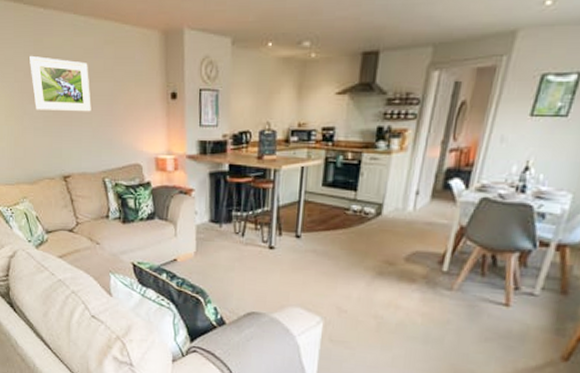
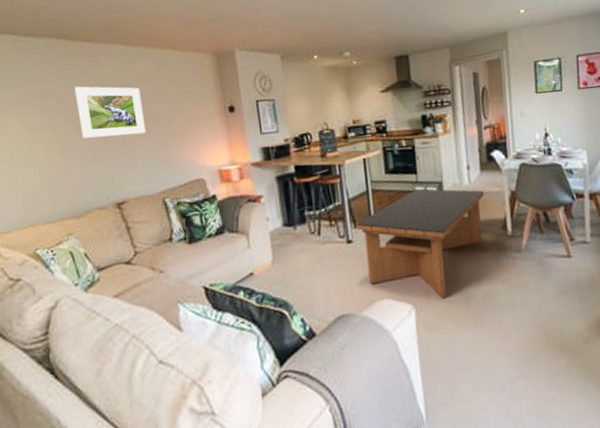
coffee table: none [281,207,429,317] -> present [356,188,485,298]

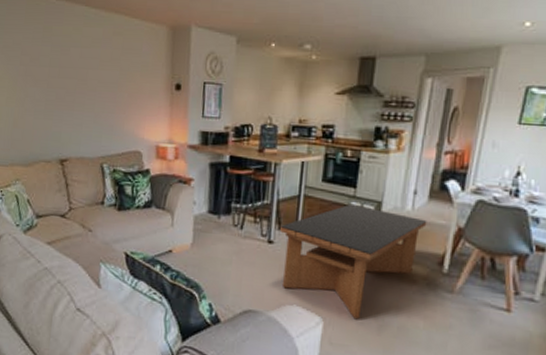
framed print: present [75,86,146,139] -> none [37,41,96,98]

